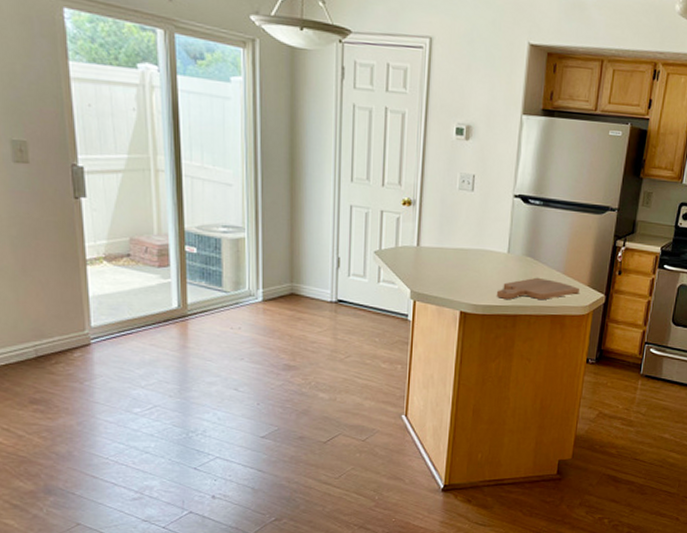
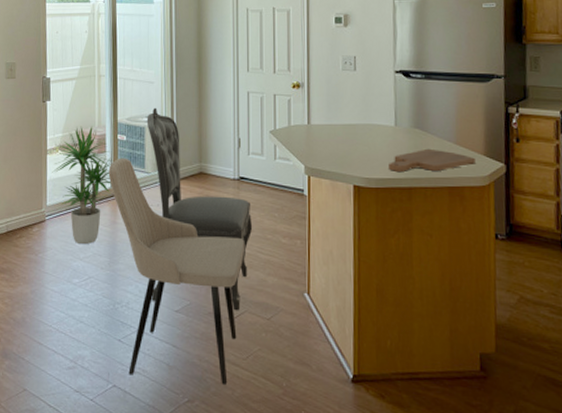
potted plant: none [95,232,180,371] -> present [52,126,113,245]
dining chair: none [174,273,342,502] -> present [108,158,245,384]
dining chair: none [223,215,351,434] -> present [146,107,253,311]

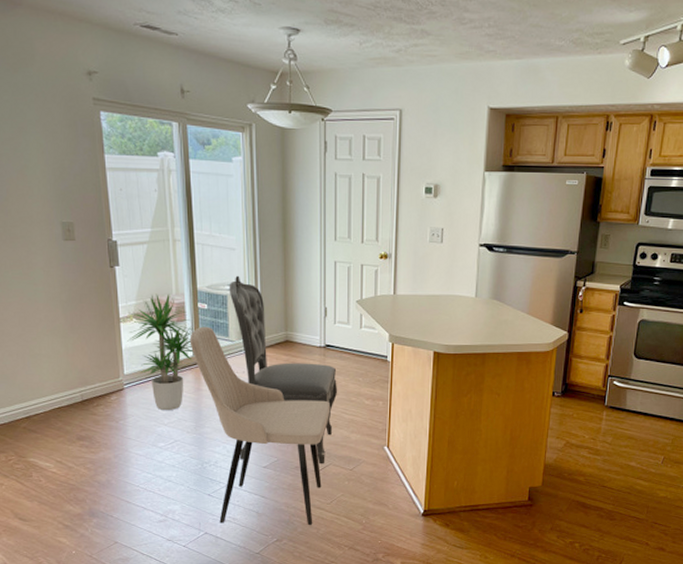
cutting board: present [387,148,475,172] -> none [466,318,543,339]

